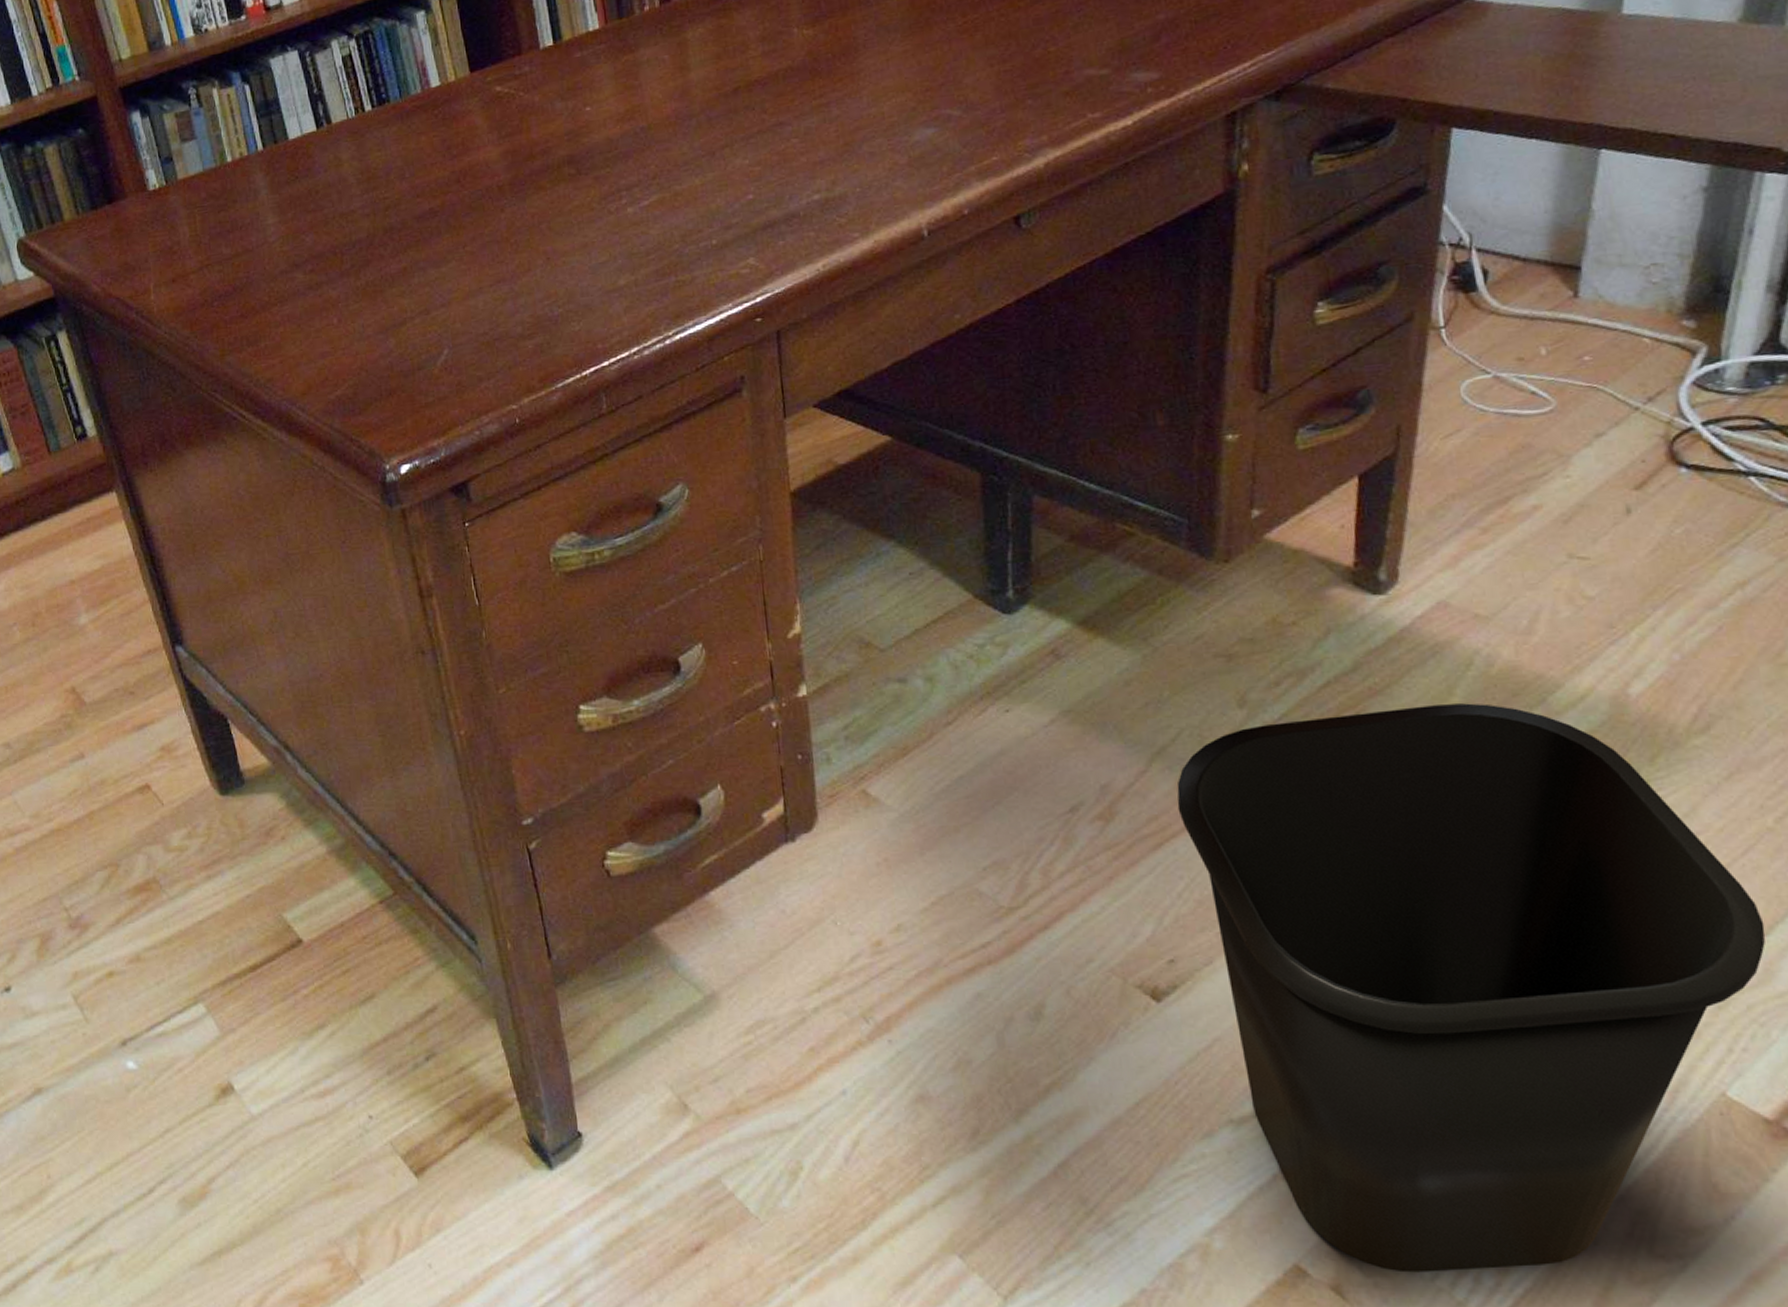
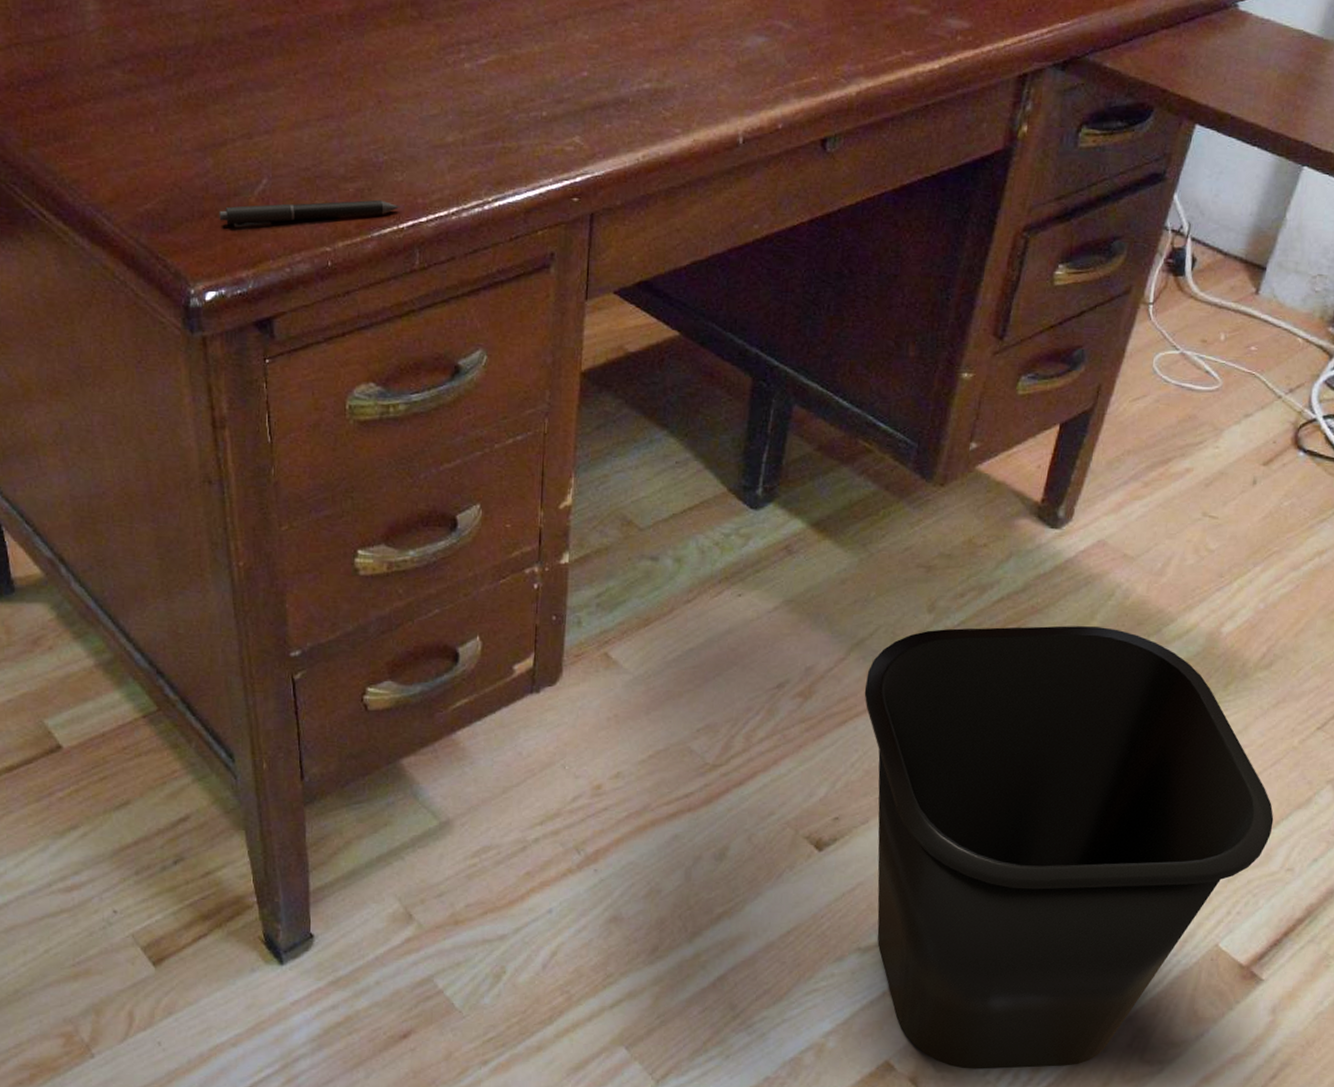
pen: none [405,351,581,400] -> present [219,199,400,228]

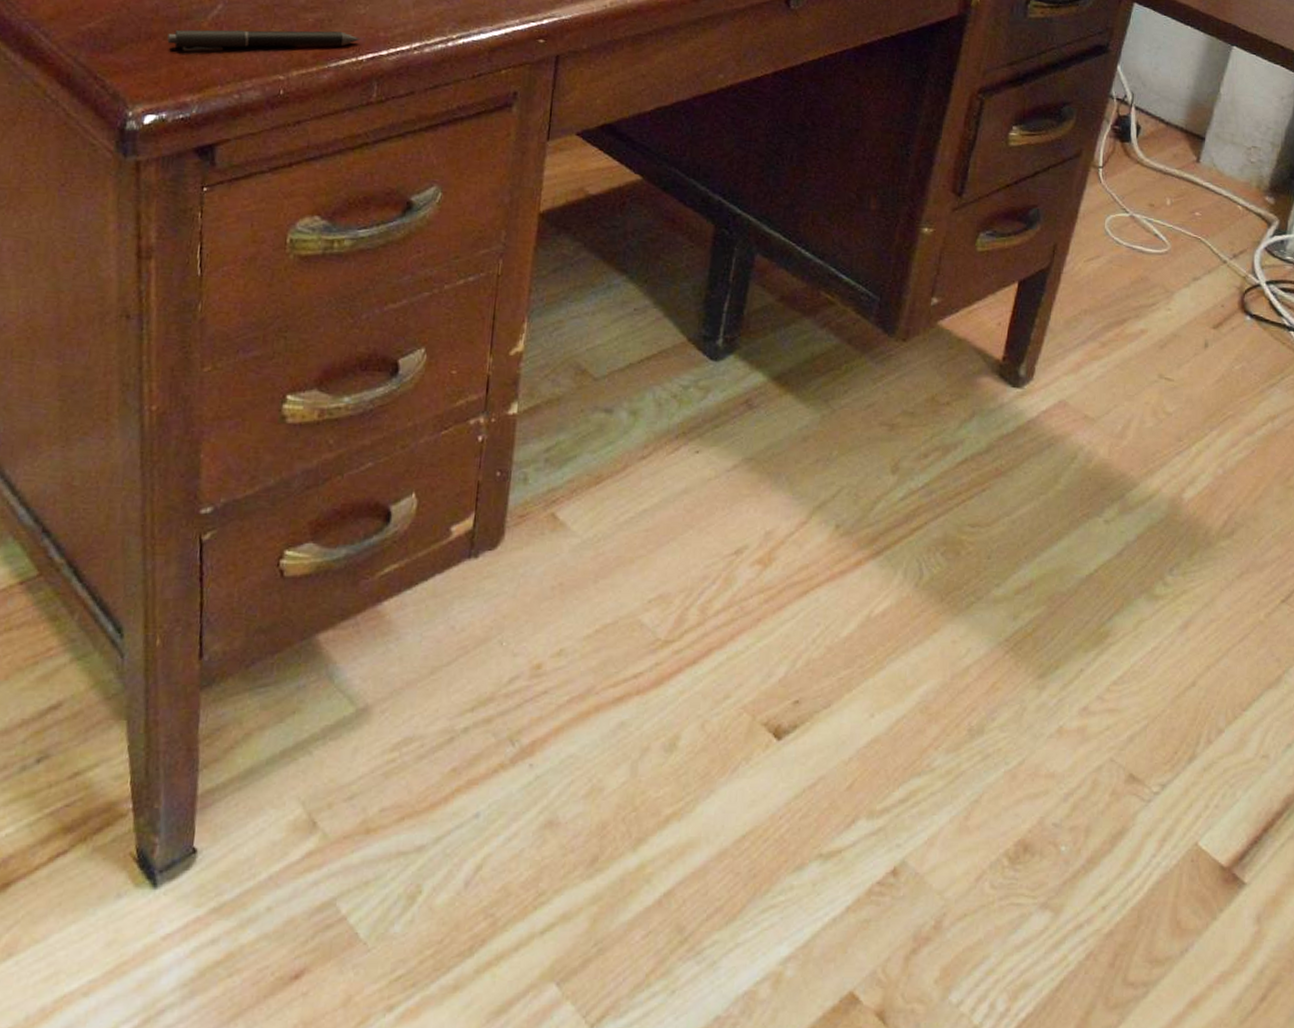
waste bin: present [864,625,1274,1069] -> none [826,489,1246,999]

